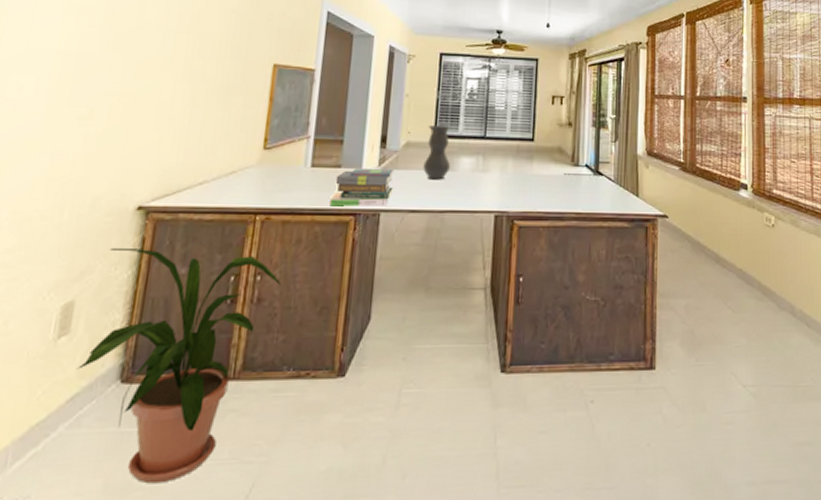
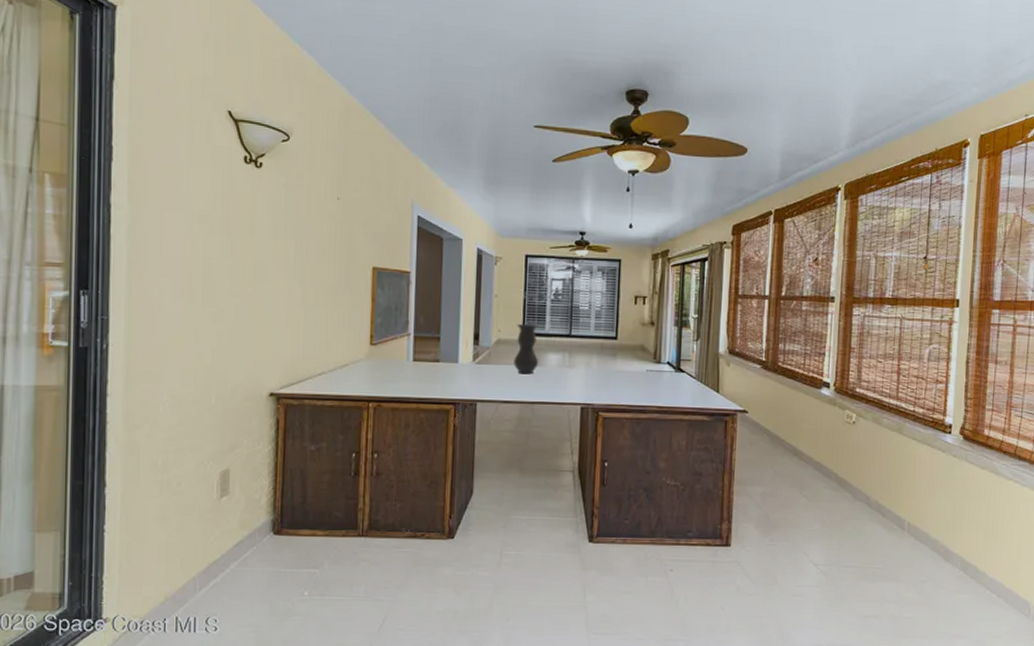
house plant: present [76,247,281,484] -> none [238,426,395,611]
books: present [330,169,395,207] -> none [432,363,488,398]

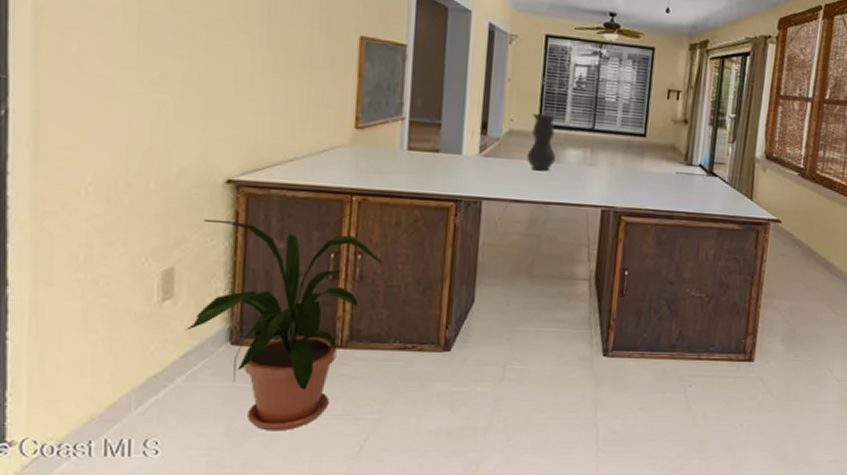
house plant: none [238,426,395,611] -> present [185,218,382,431]

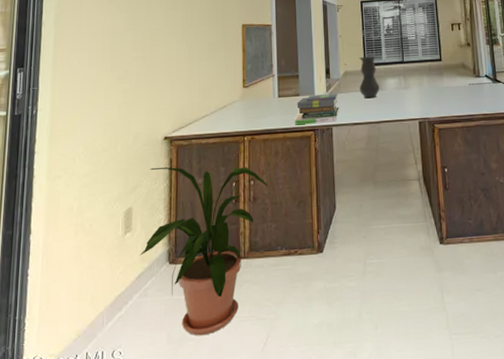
books: none [429,154,496,195] -> present [295,94,339,126]

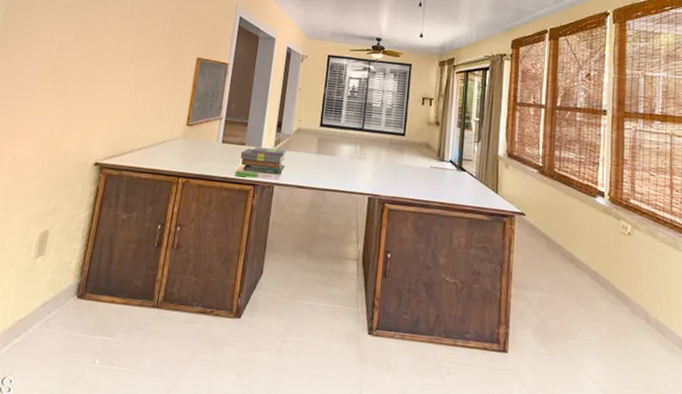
house plant: present [139,167,268,336] -> none [48,192,195,381]
vase: present [359,56,380,99] -> none [310,116,335,163]

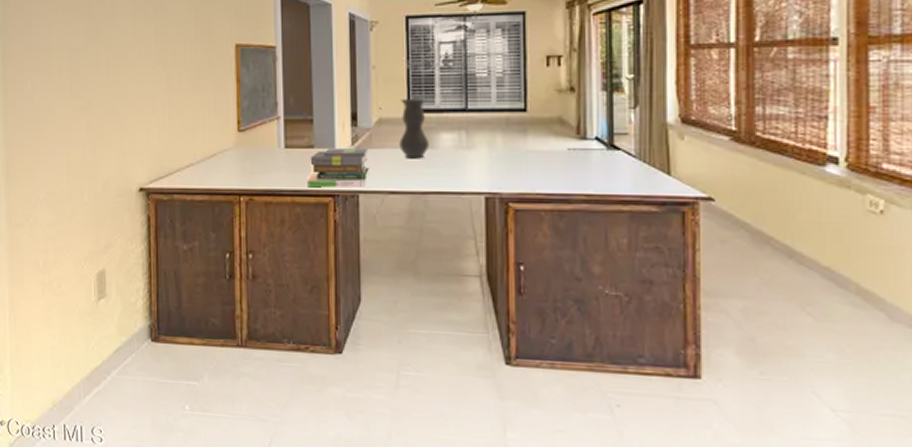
vase: none [310,116,335,163] -> present [399,99,430,159]

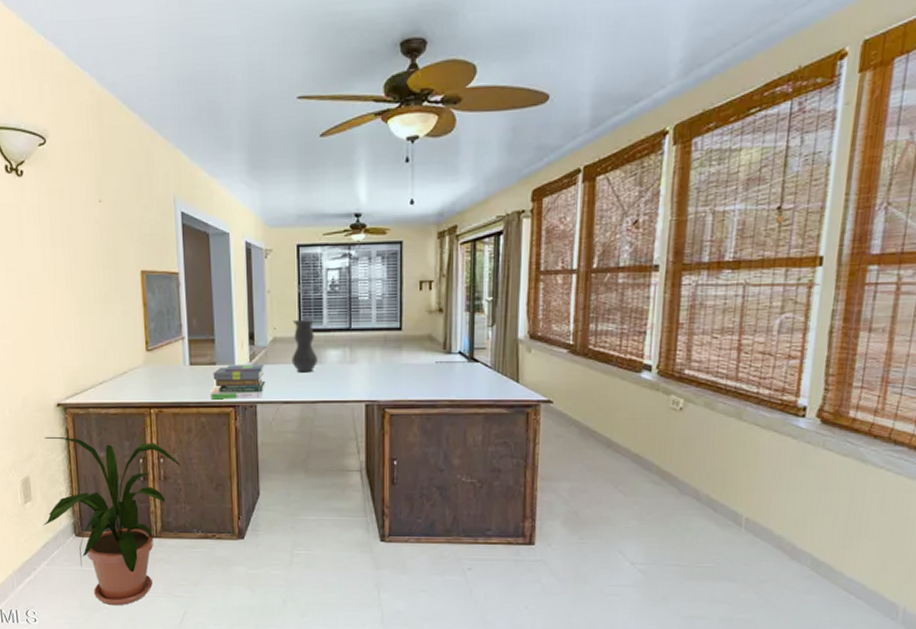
house plant: none [116,224,271,428] -> present [43,436,181,606]

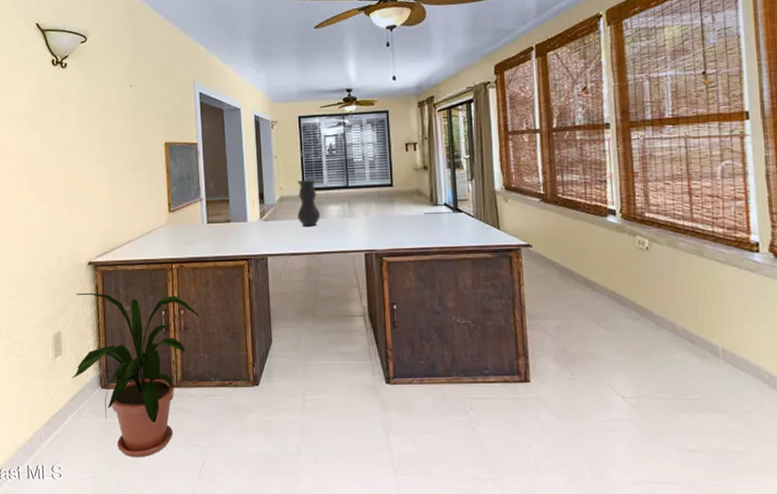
books: present [211,365,266,400] -> none [226,221,275,254]

